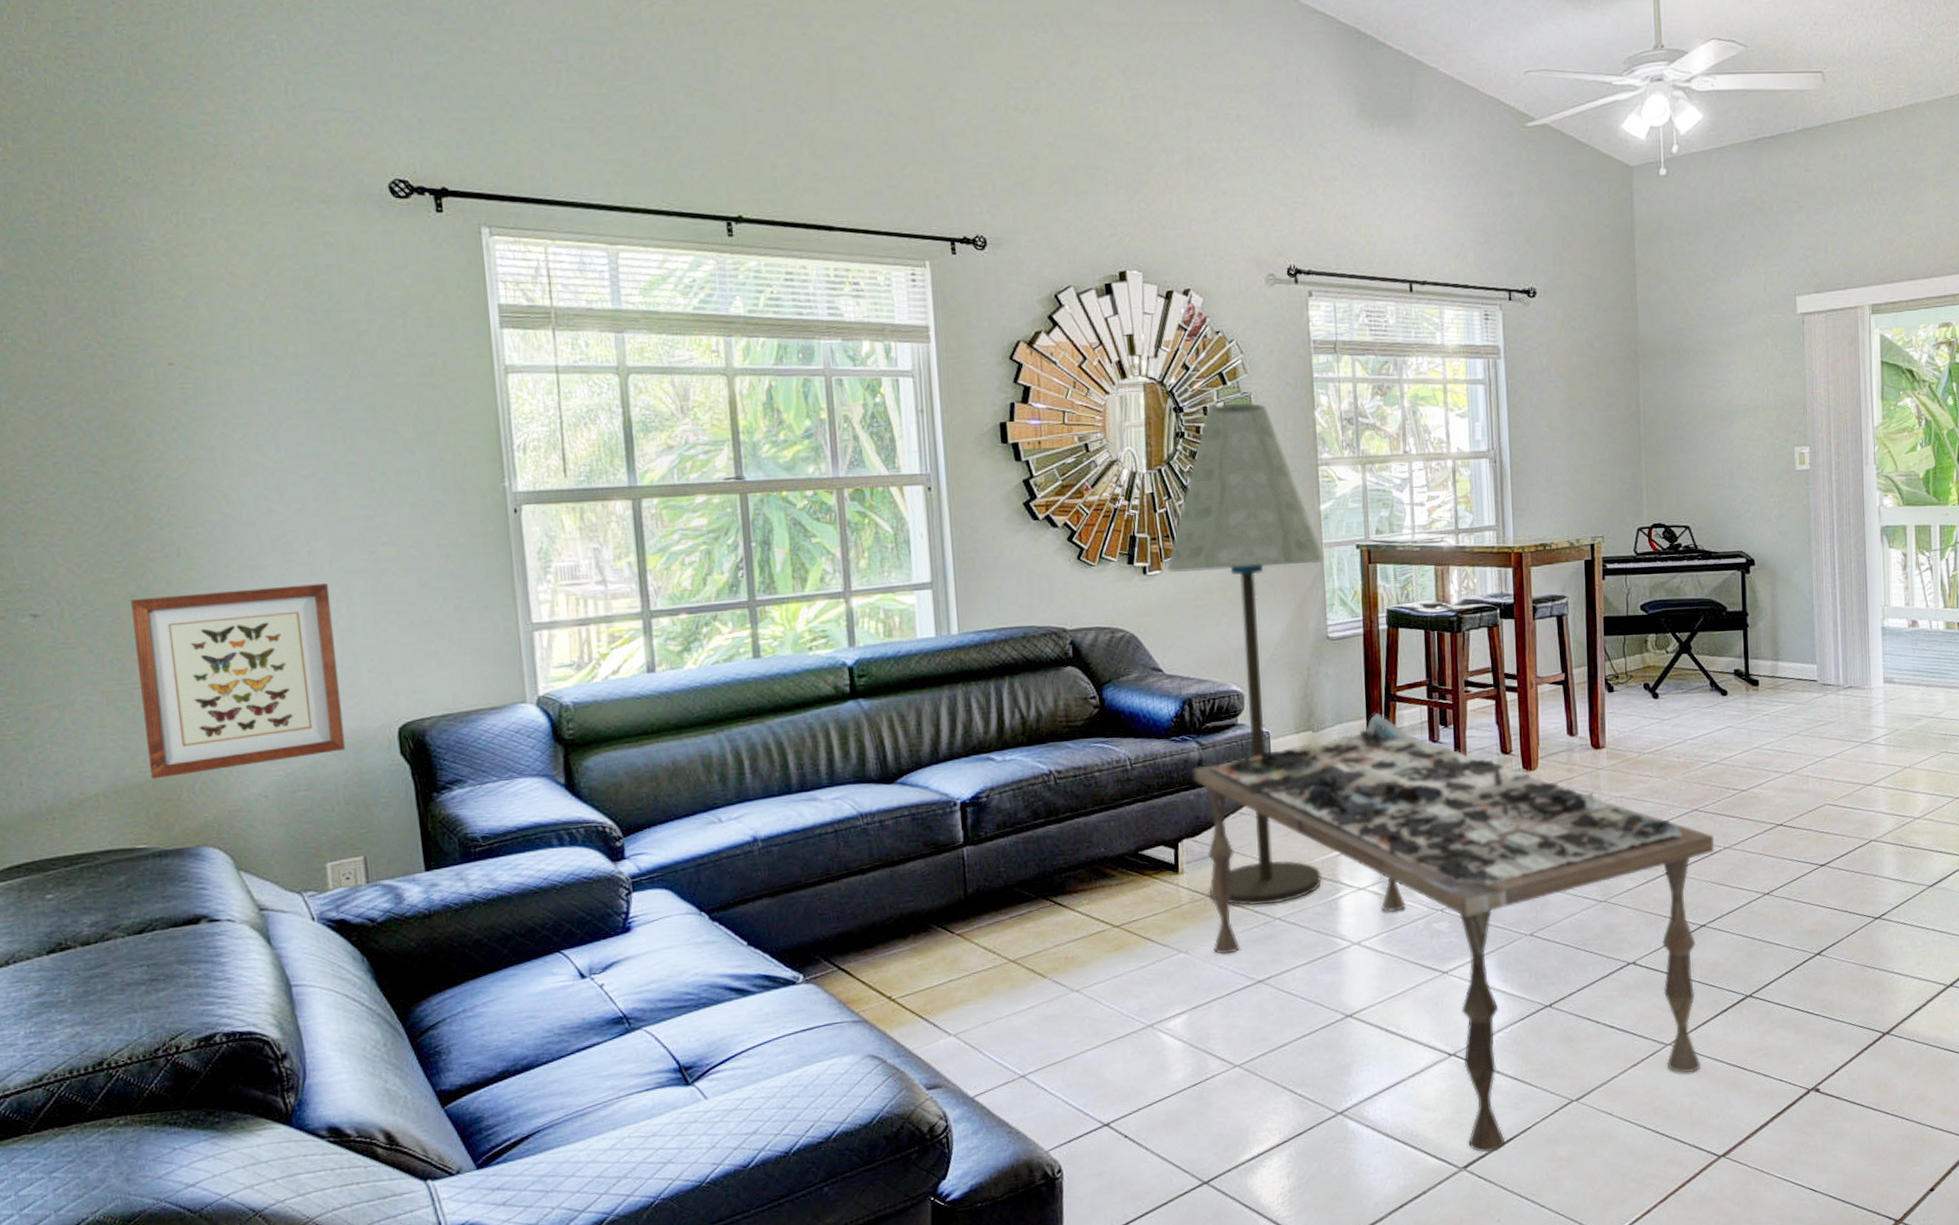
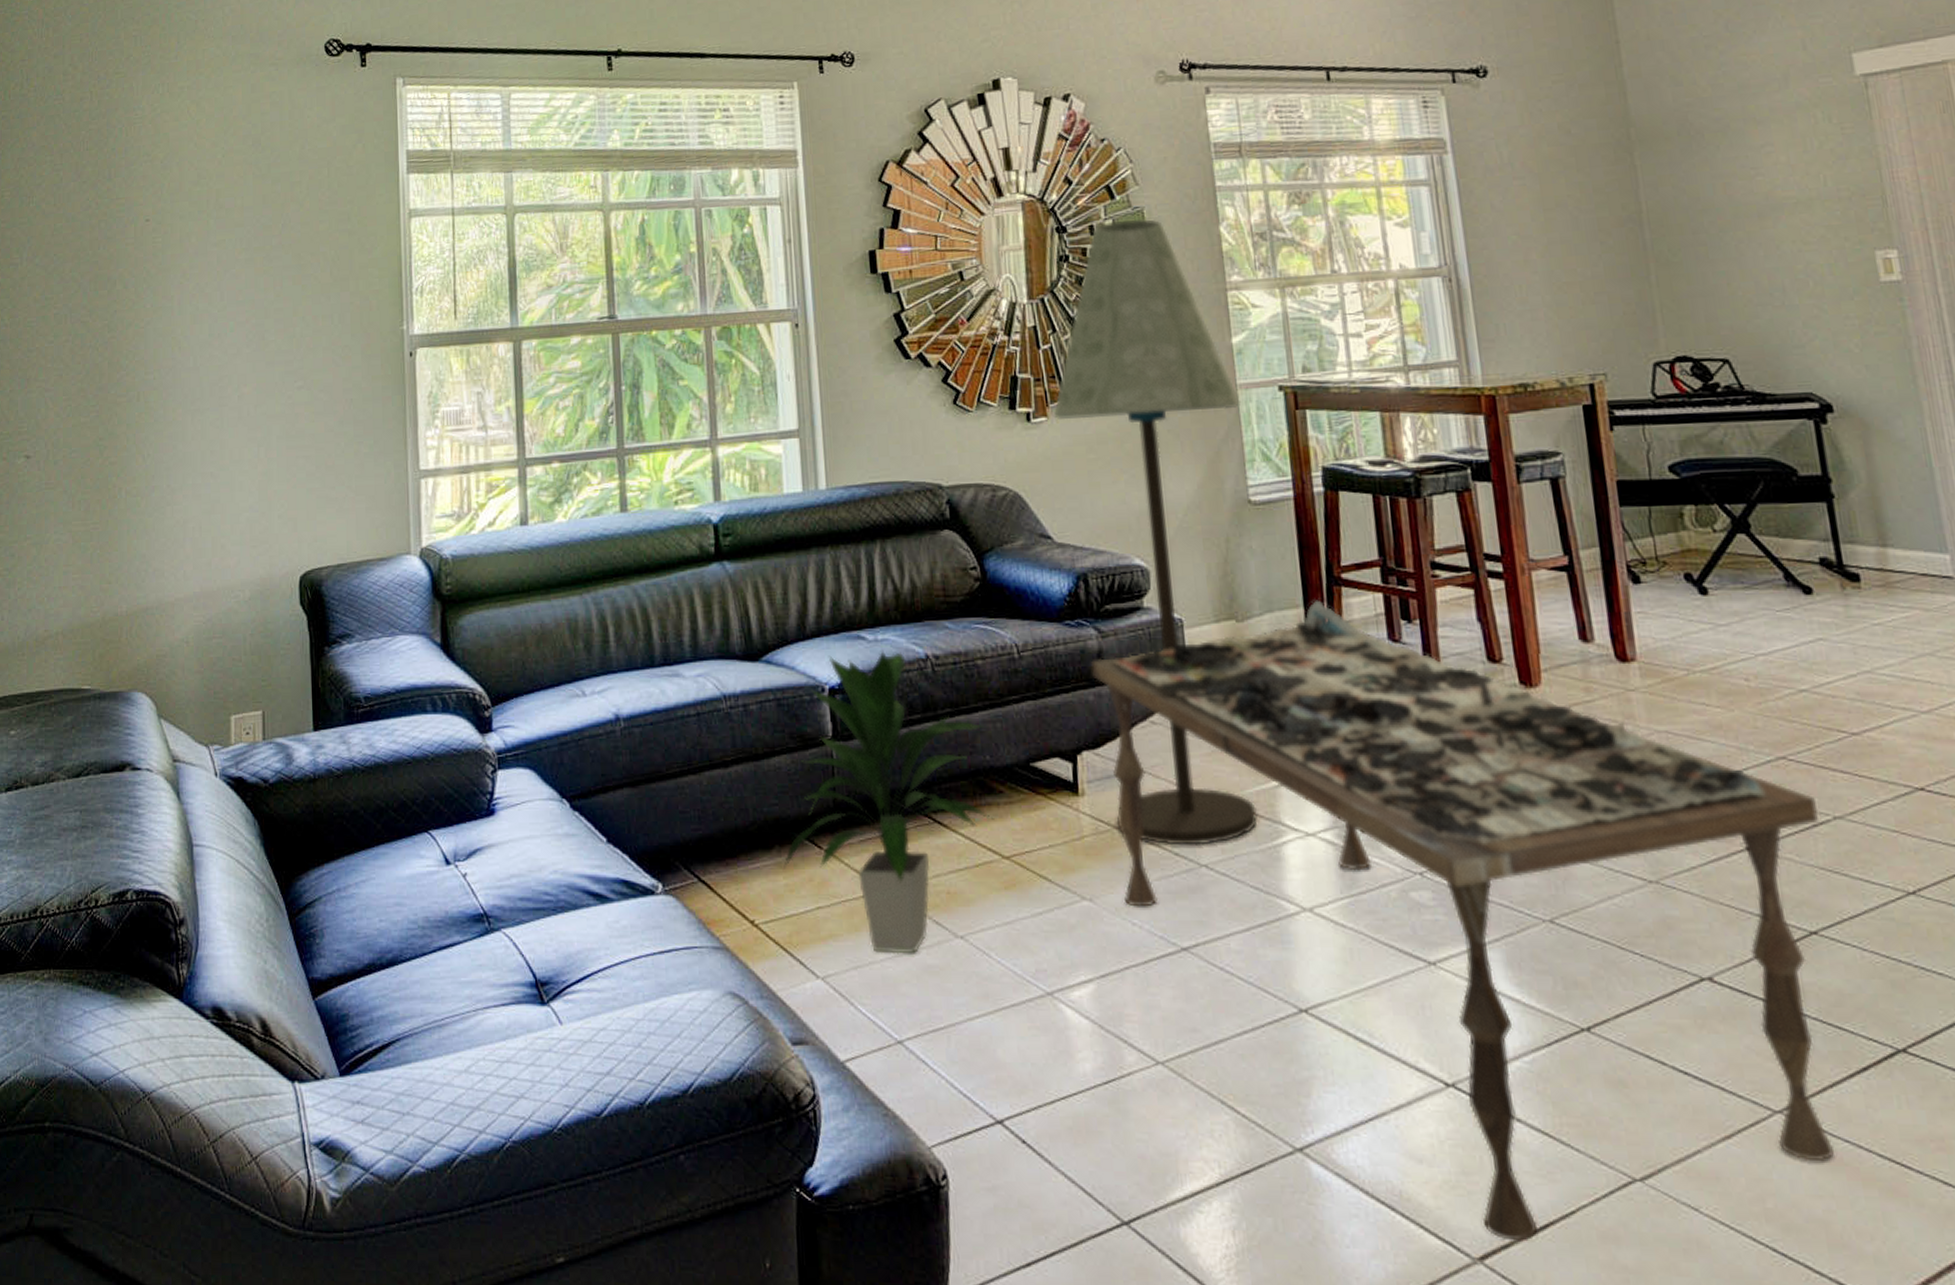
wall art: present [131,583,346,779] -> none [99,428,255,620]
indoor plant: none [918,768,1107,1010] -> present [783,649,994,954]

